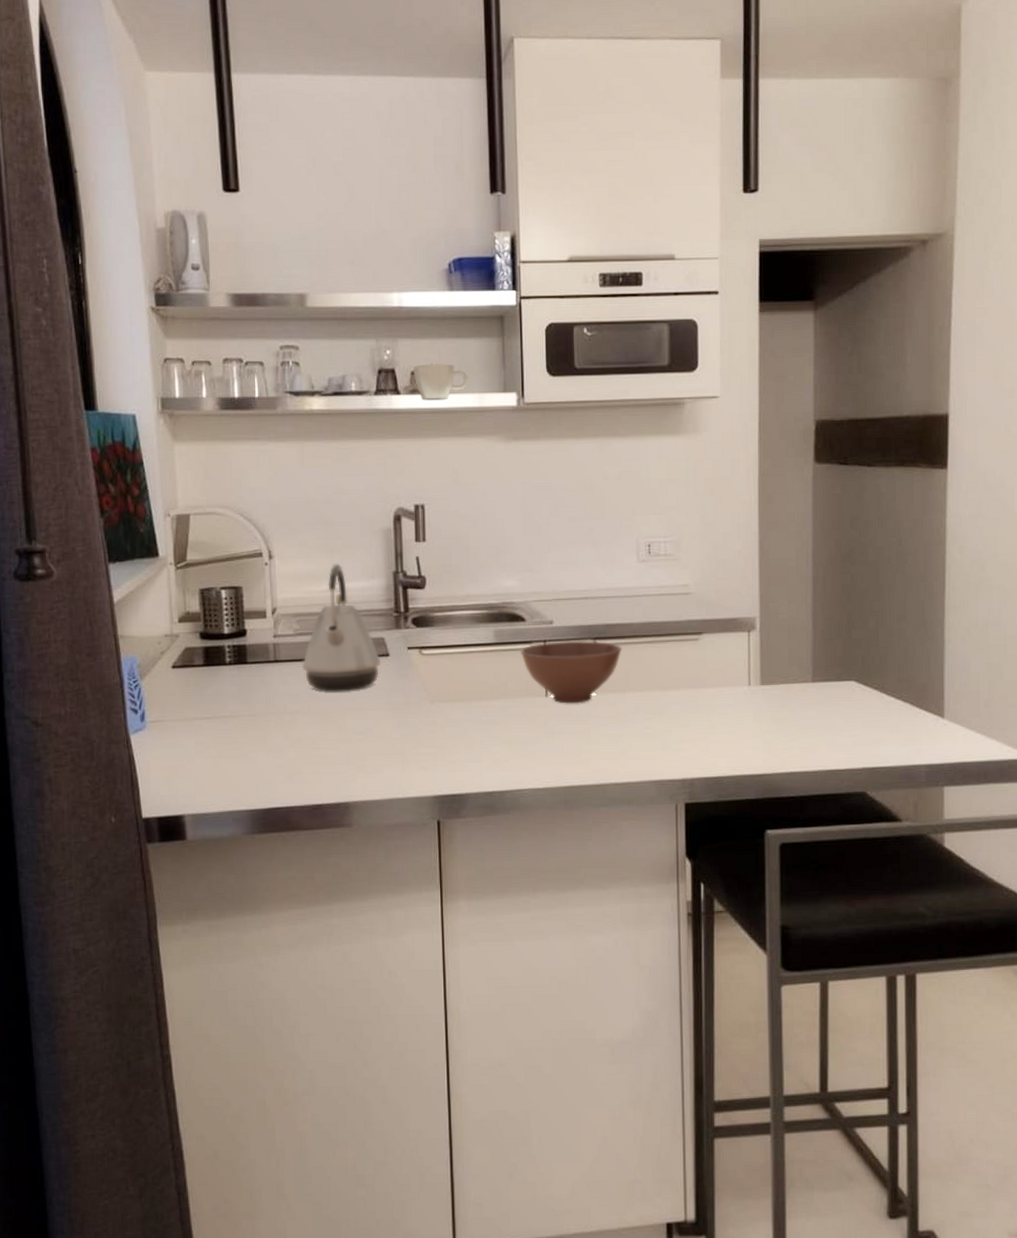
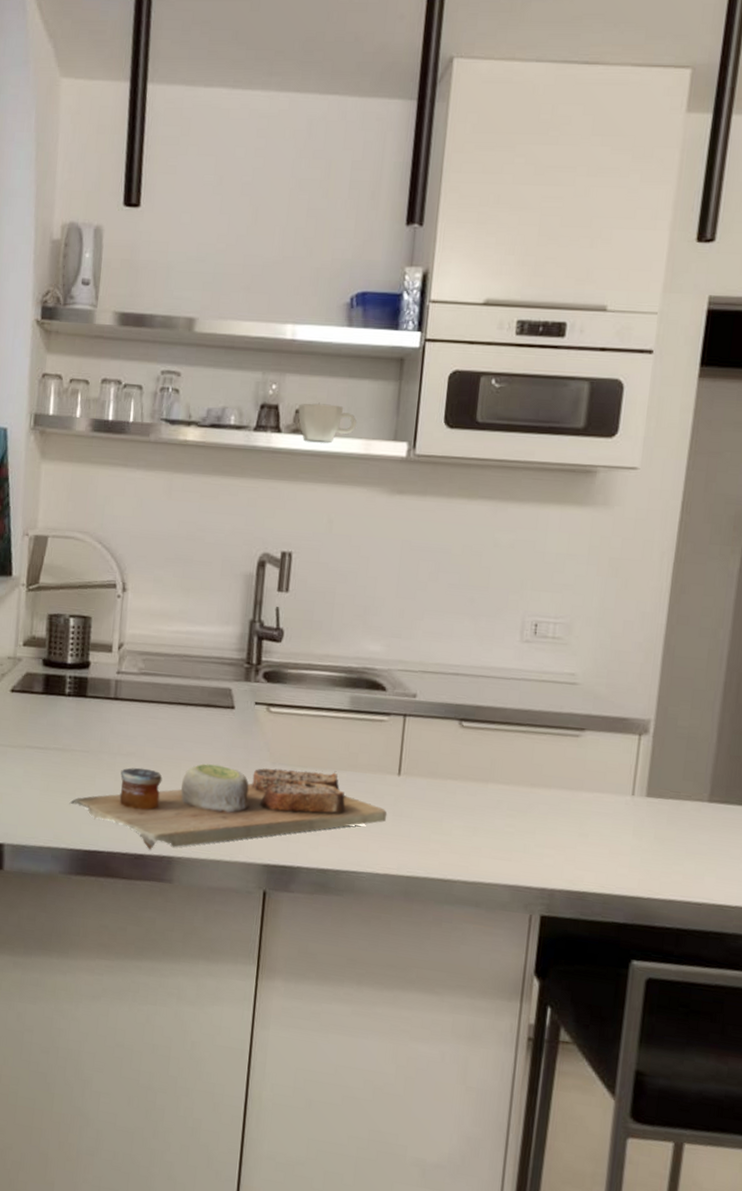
cutting board: none [243,702,541,799] -> present [69,763,388,850]
kettle: present [301,564,381,691] -> none [141,604,226,740]
bowl: present [520,640,623,703] -> none [376,717,491,788]

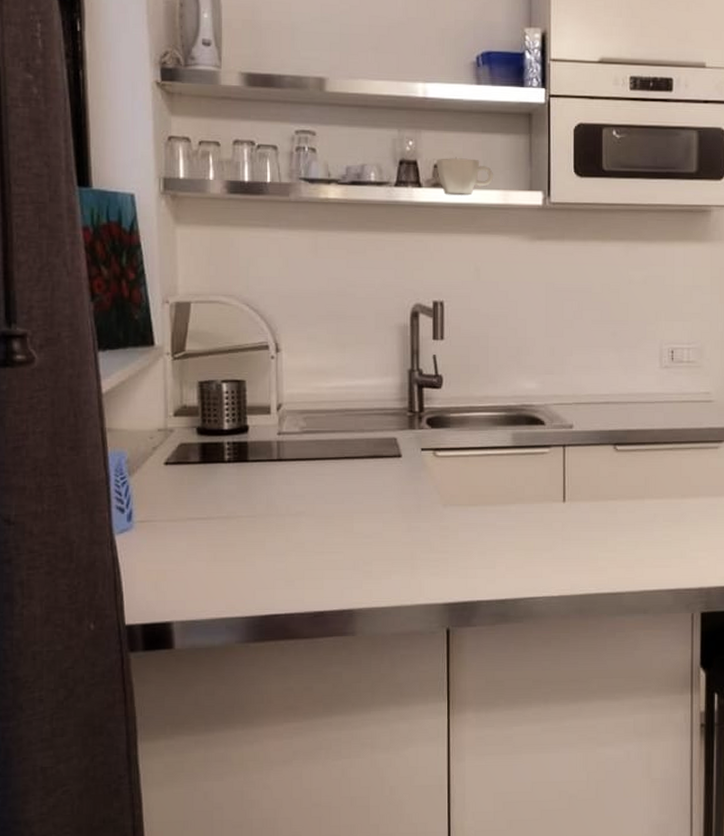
cutting board: present [69,763,388,850] -> none [240,506,557,606]

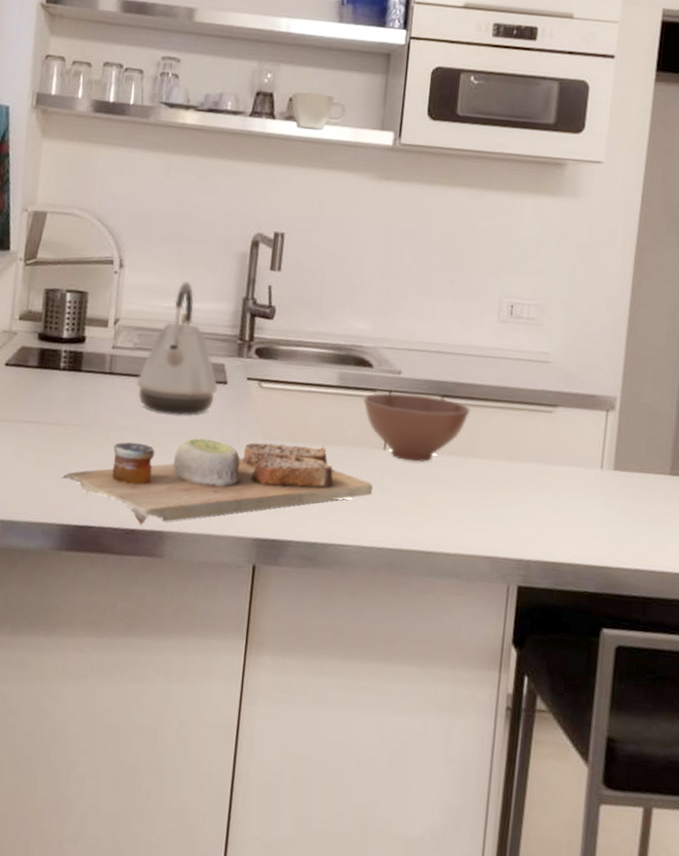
cutting board: none [240,506,557,606] -> present [61,438,373,525]
kettle: none [307,359,393,492] -> present [136,281,218,415]
bowl: none [538,445,643,510] -> present [363,393,471,462]

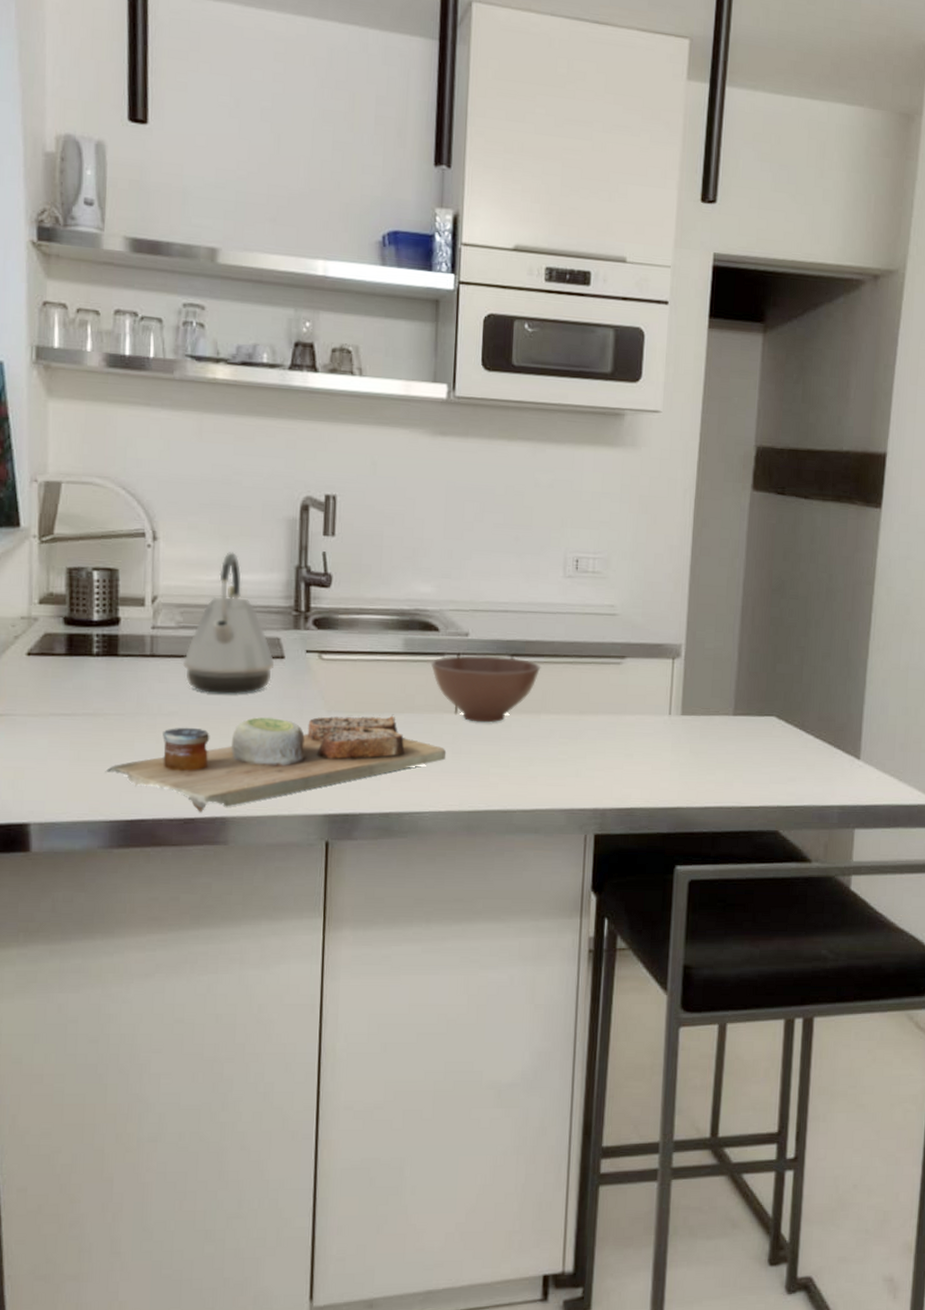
cup: present [291,92,346,131] -> none [334,342,395,384]

